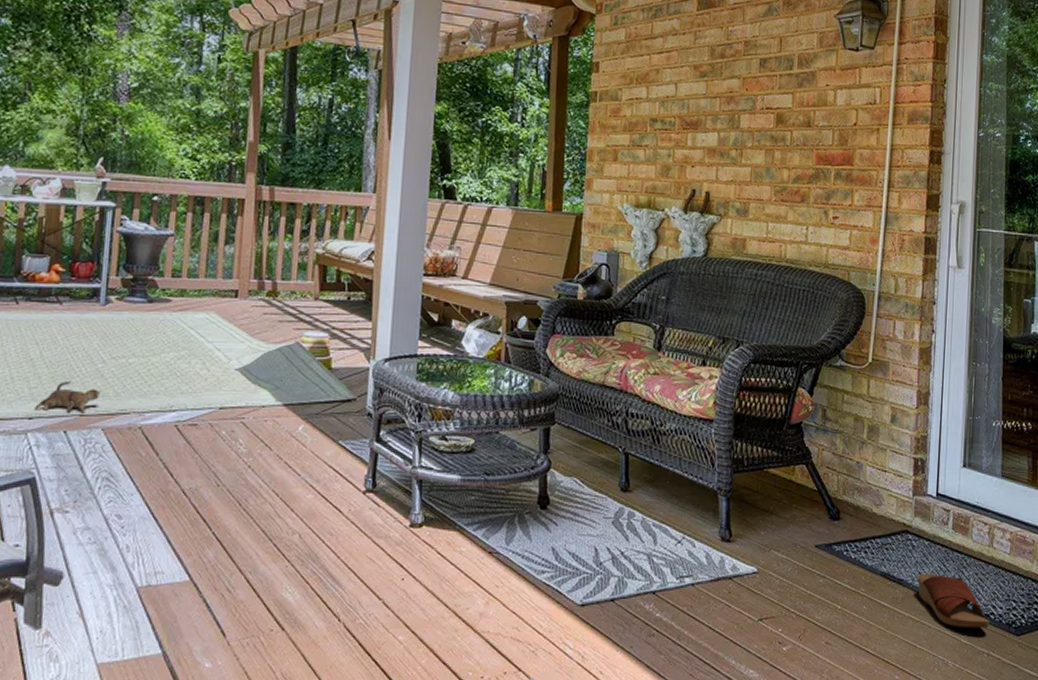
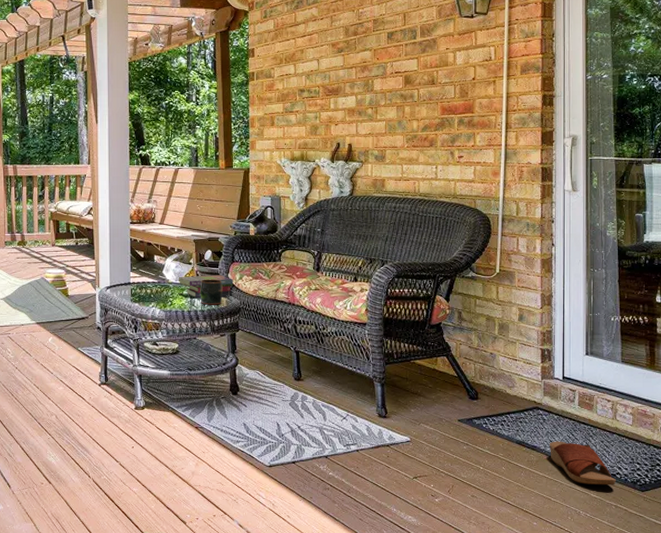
books: none [480,349,553,380] -> present [178,275,234,299]
mug: none [507,354,538,389] -> present [200,279,223,305]

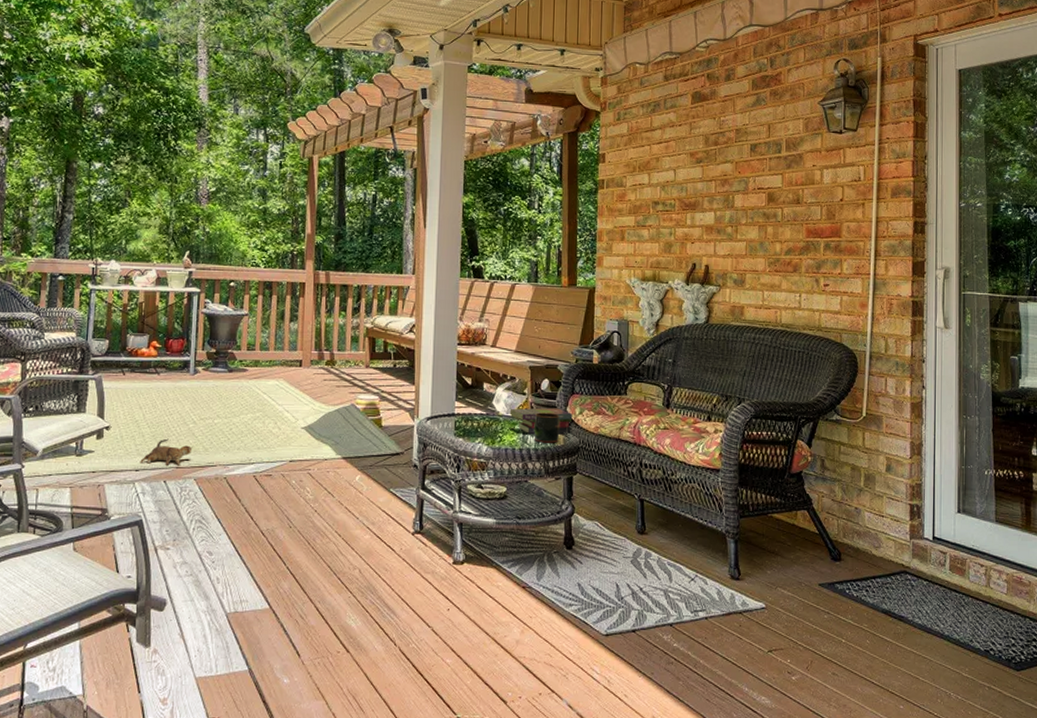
sandal: present [549,441,617,486] -> none [917,611,990,663]

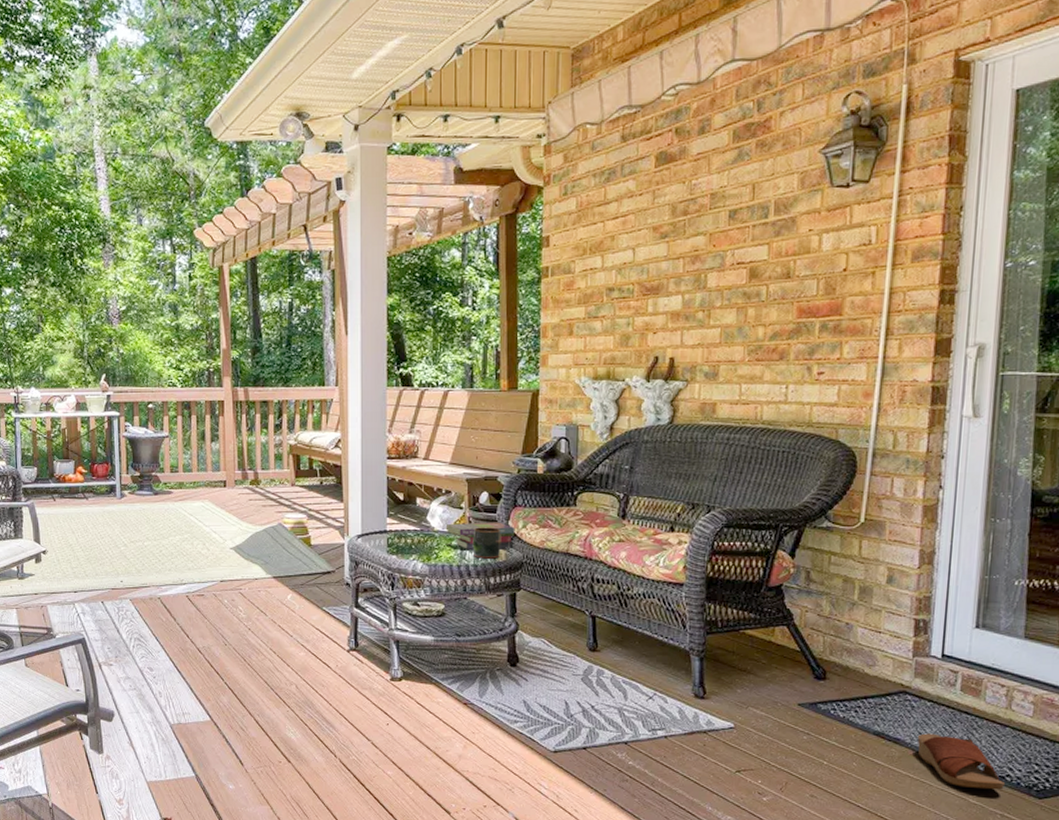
cat: present [140,438,193,466] -> none [77,561,126,587]
sandal: none [917,611,990,663] -> present [917,733,1006,790]

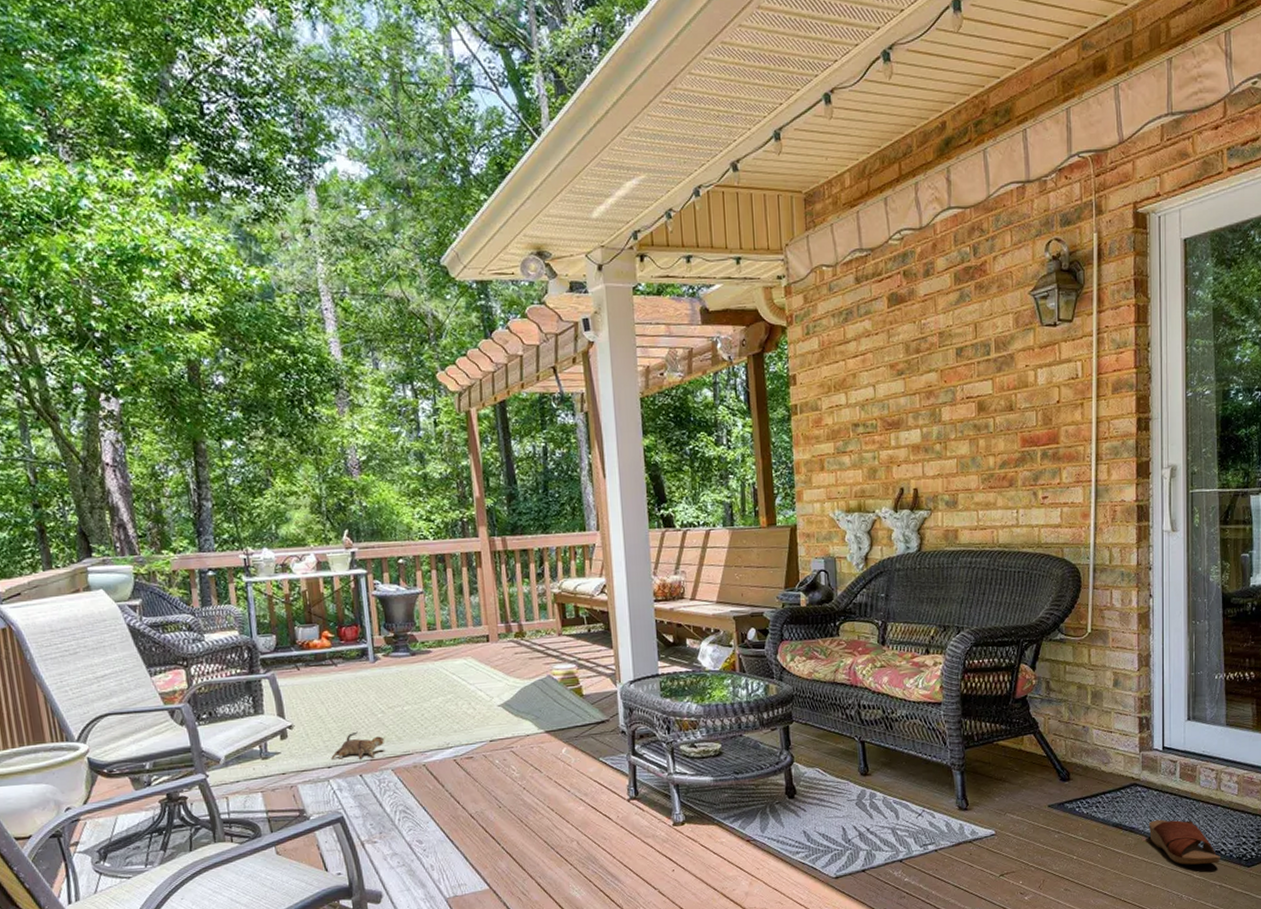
cat: none [77,561,126,587] -> present [331,731,385,760]
books: present [445,522,515,551] -> none [716,657,784,688]
mug: present [472,527,501,559] -> none [743,662,772,695]

